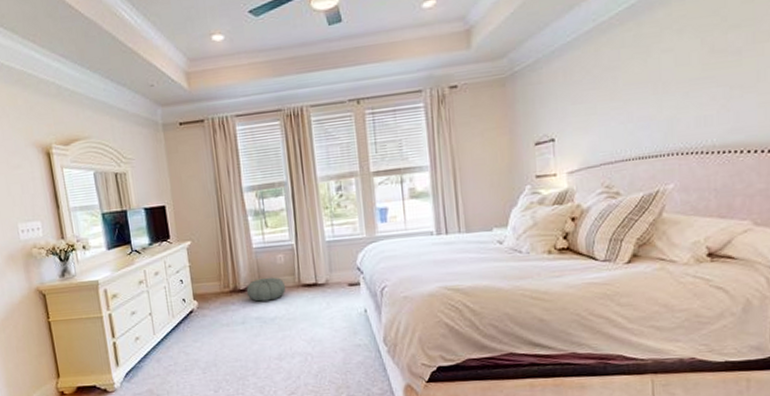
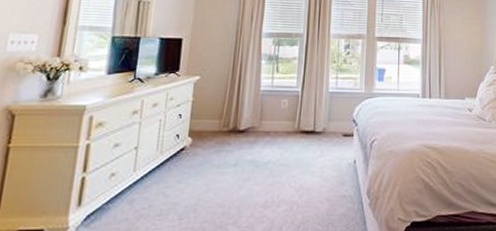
pouf: present [246,277,286,302] -> none [245,120,285,144]

